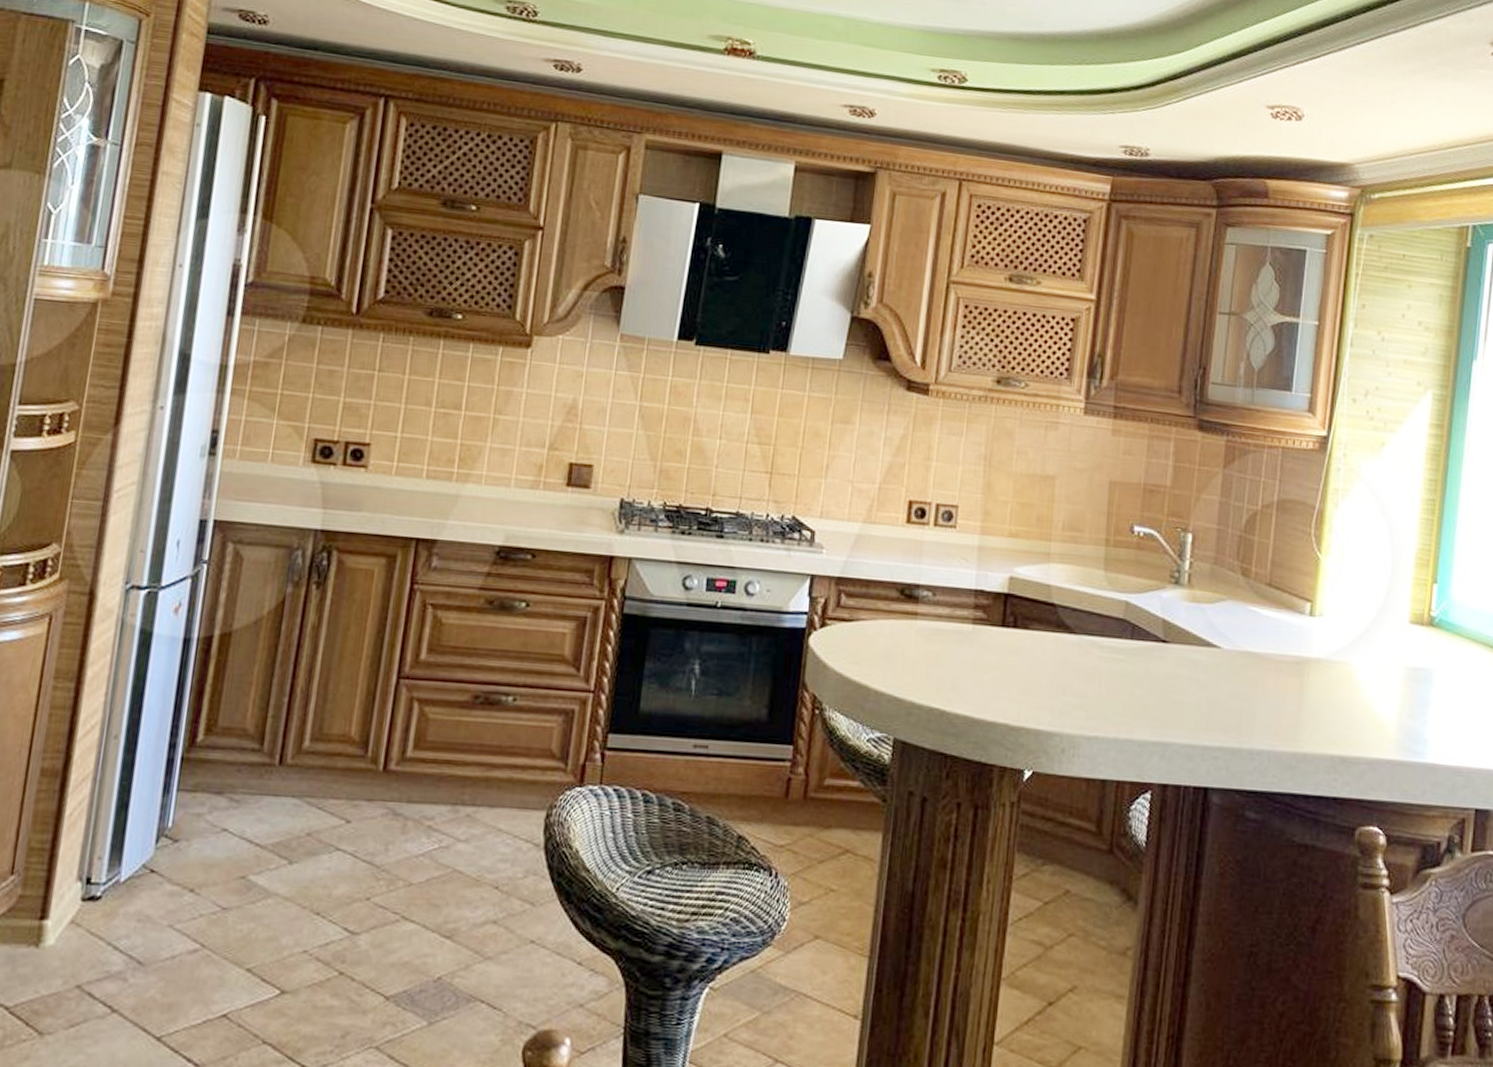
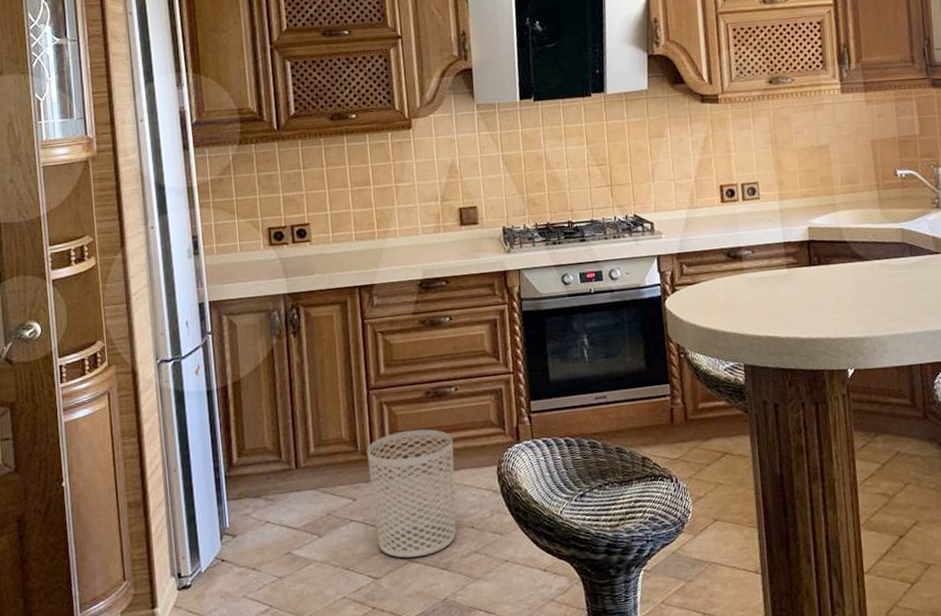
waste bin: none [366,742,497,915] -> present [367,429,457,558]

